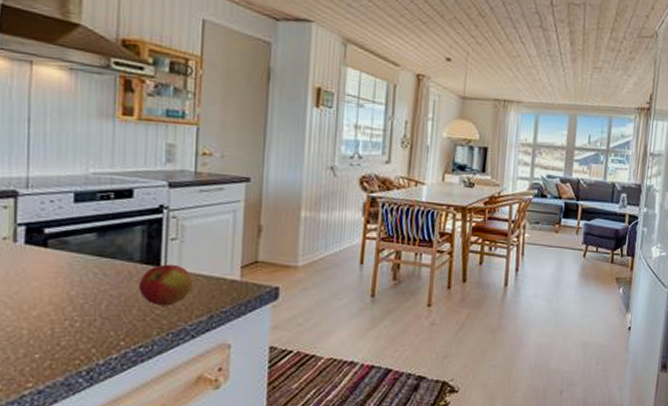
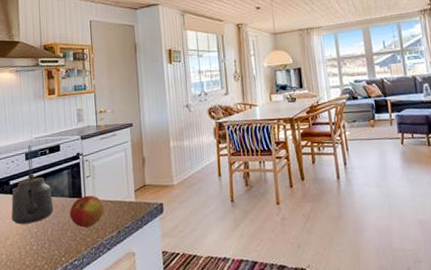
kettle: none [41,180,114,291] -> present [11,144,54,225]

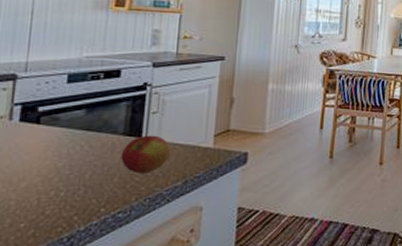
kettle: present [11,144,54,225] -> none [32,63,100,163]

